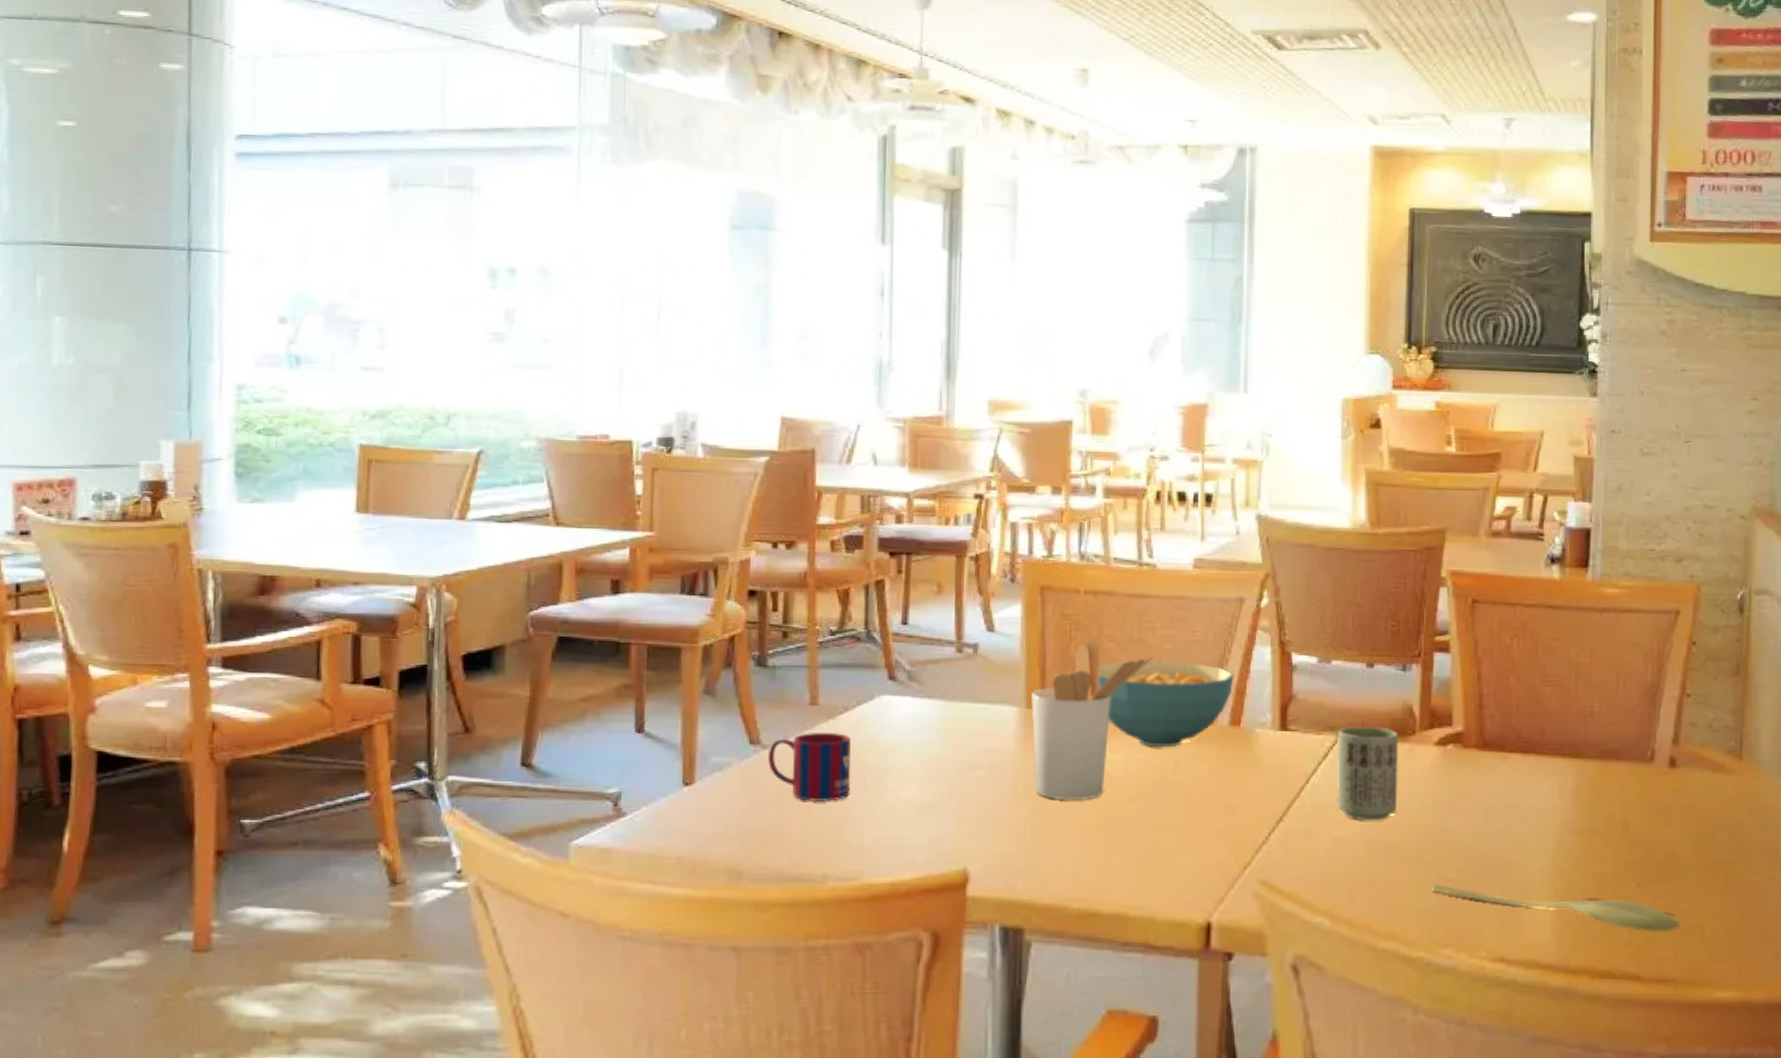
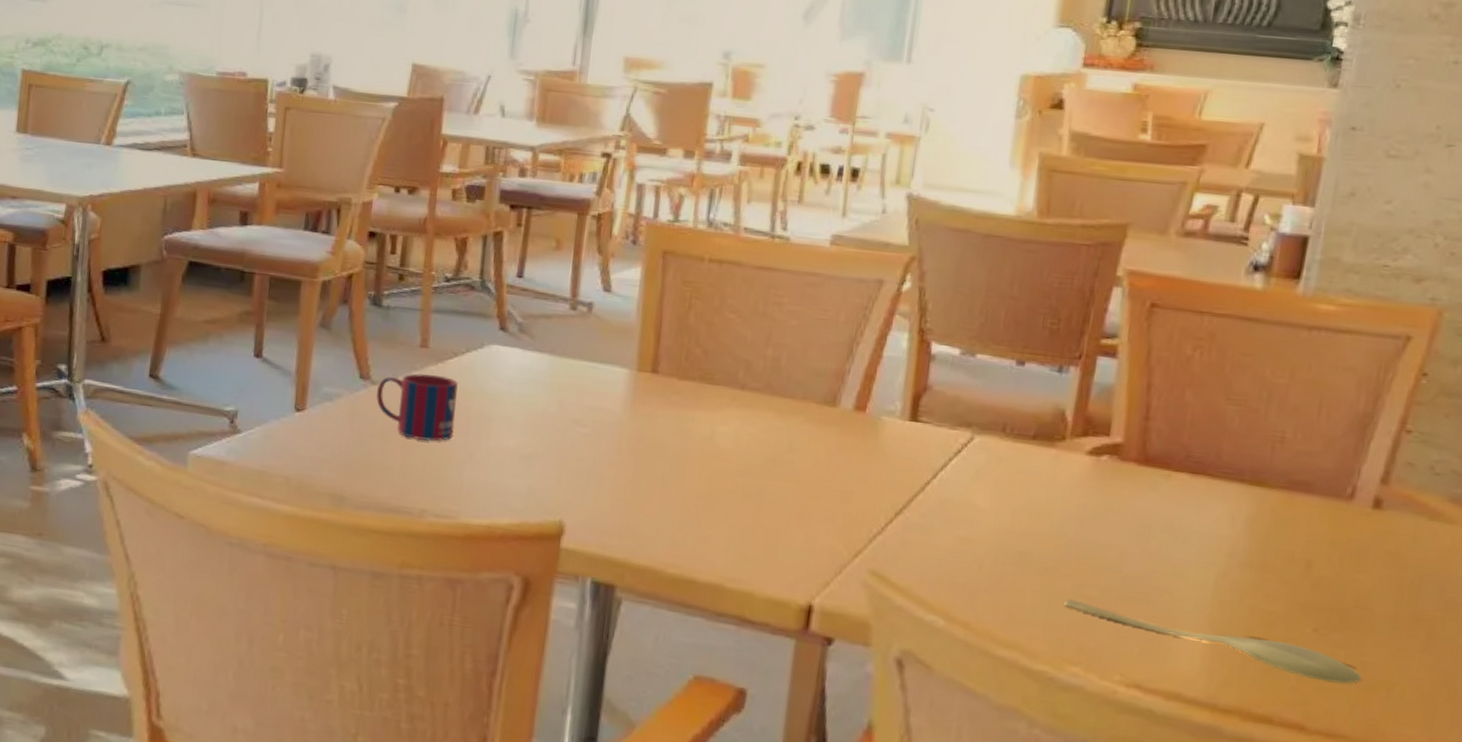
utensil holder: present [1030,640,1154,801] -> none [639,309,778,469]
cereal bowl: present [1098,661,1234,748] -> none [714,333,865,426]
cup: present [1337,726,1399,821] -> none [966,424,1045,526]

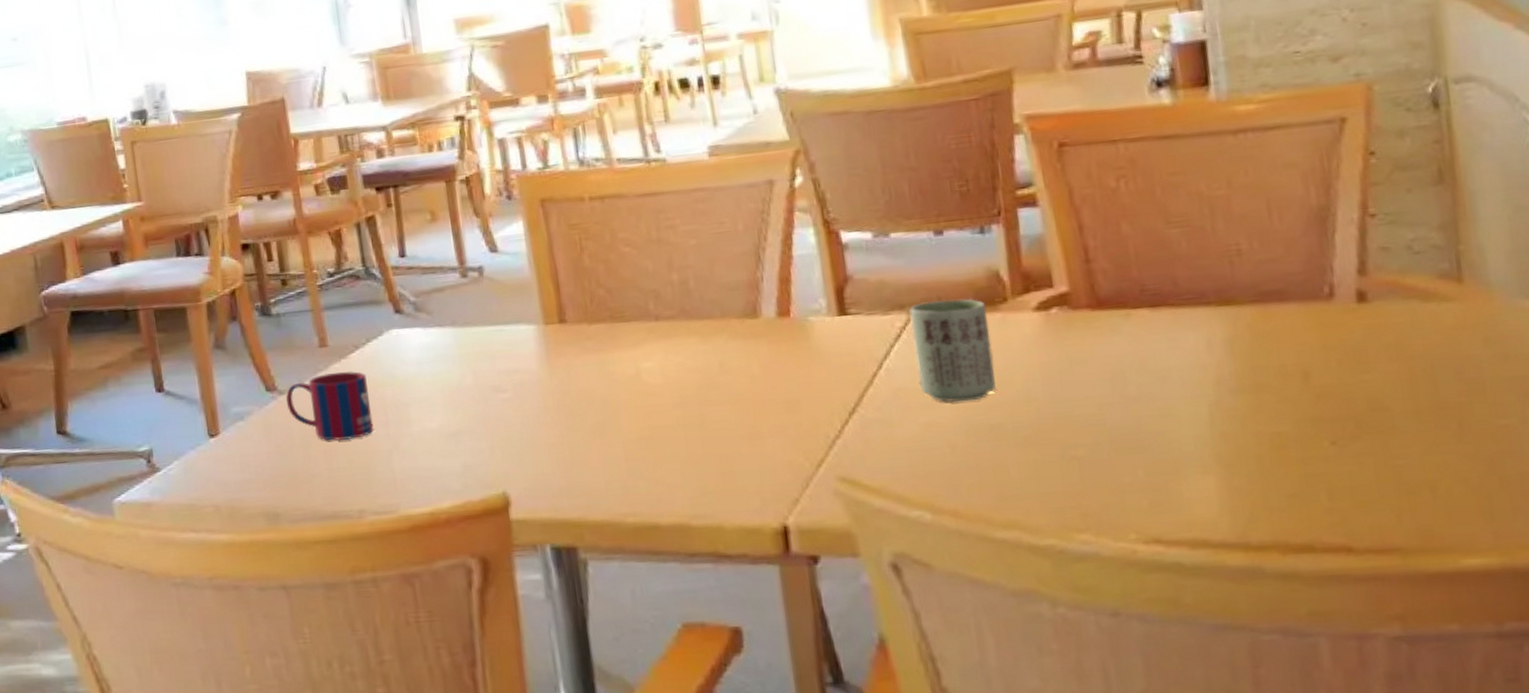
cup: none [966,424,1045,526] -> present [909,298,996,402]
spoon: present [1064,598,1362,685] -> none [1053,461,1400,496]

